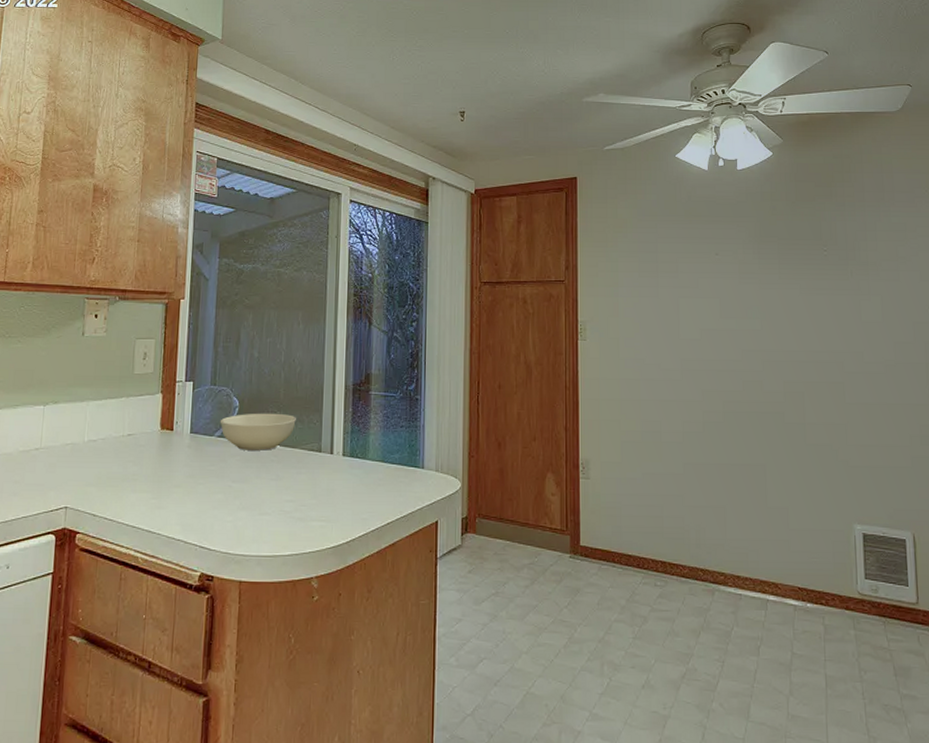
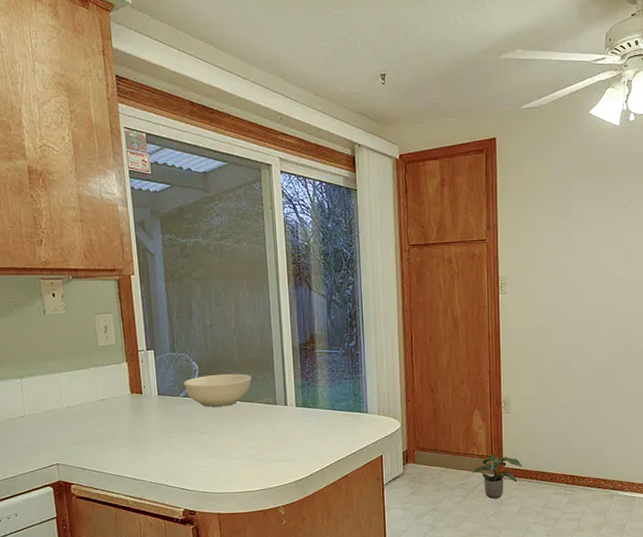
potted plant: none [542,527,604,585] -> present [472,454,523,499]

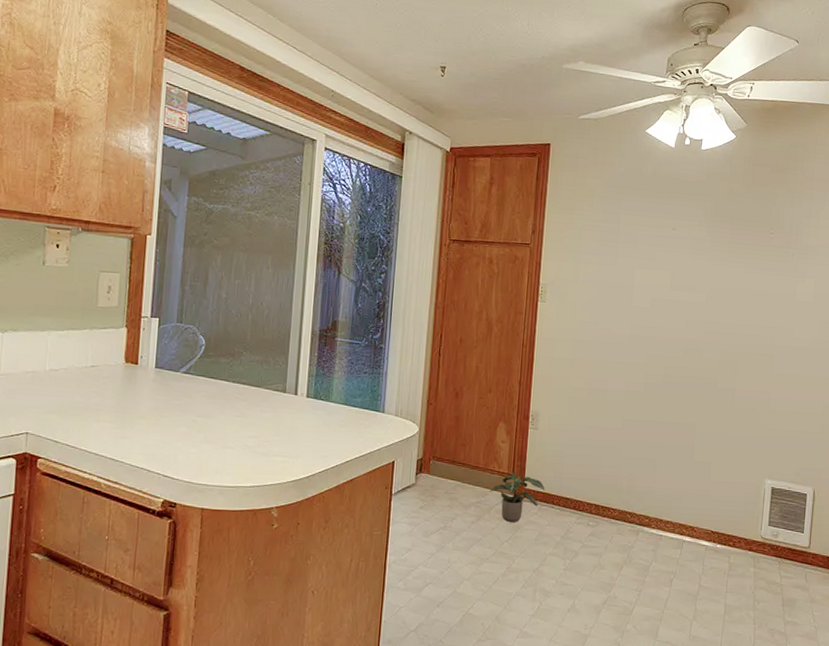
bowl: present [183,373,252,407] -> none [185,352,263,388]

